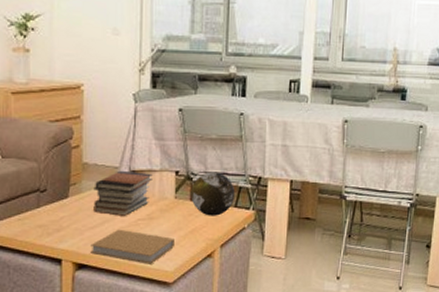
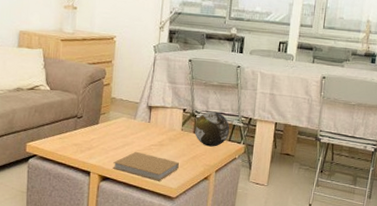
book stack: present [93,170,153,216] -> none [117,105,165,142]

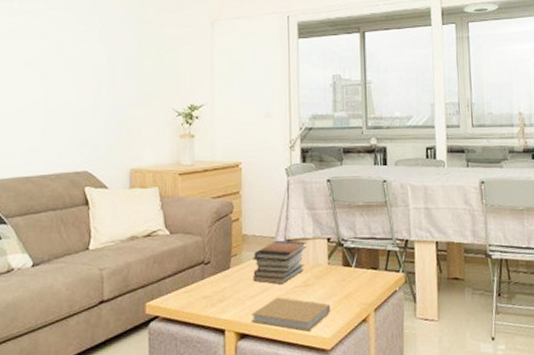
book stack: none [117,105,165,142] -> present [253,240,306,284]
decorative orb: present [194,111,230,147] -> none [342,237,385,281]

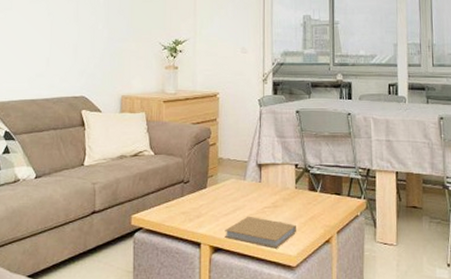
book stack: present [253,240,306,284] -> none [227,164,276,204]

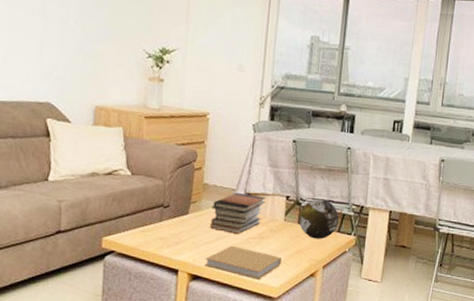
book stack: none [227,164,276,204] -> present [210,192,266,234]
decorative orb: none [309,165,348,205] -> present [298,198,339,239]

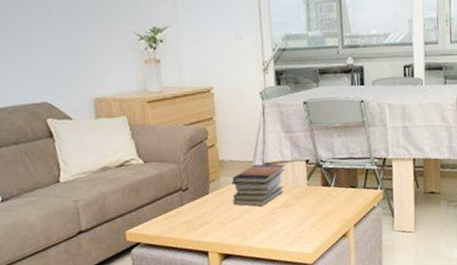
book: present [205,245,281,280] -> none [233,218,311,249]
decorative orb: present [298,198,339,239] -> none [321,157,363,199]

